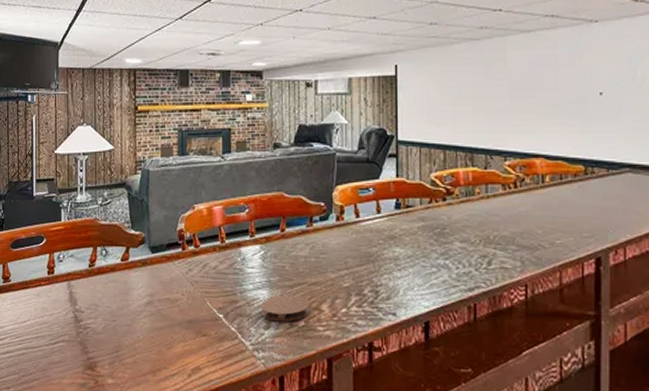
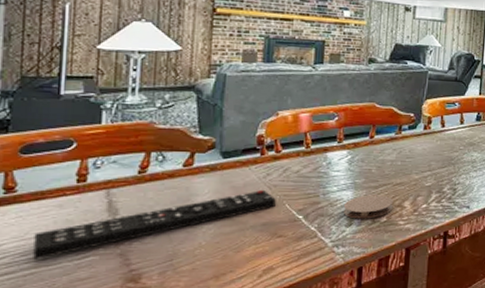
remote control: none [23,286,198,342] -> present [33,190,276,259]

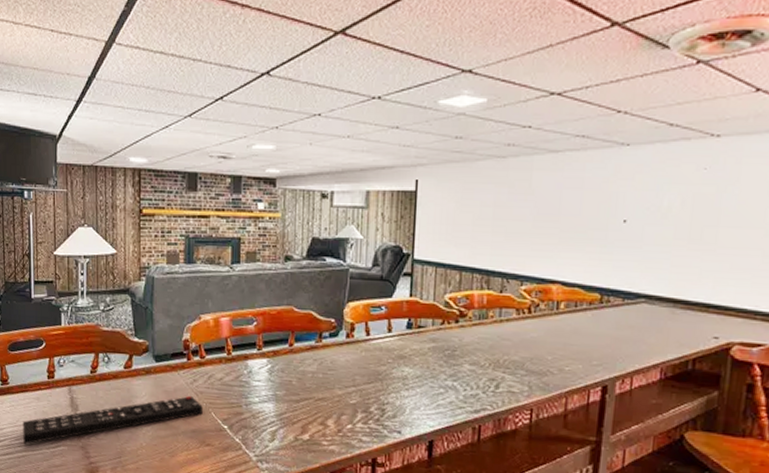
coaster: present [344,195,394,219] -> none [266,408,316,436]

